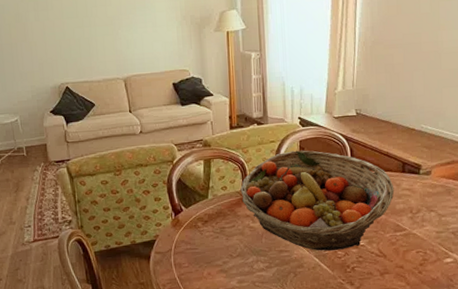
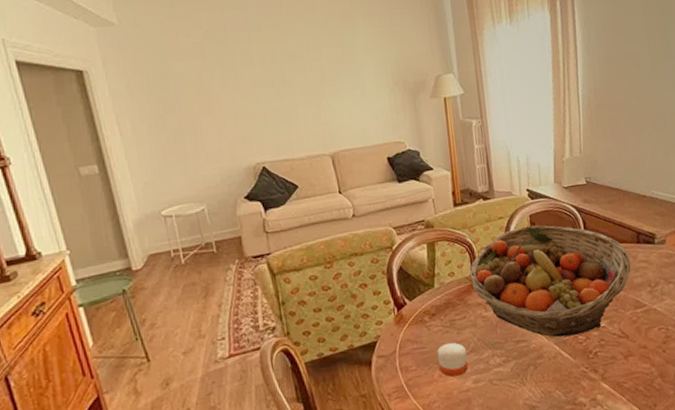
candle: none [208,246,234,276] -> present [437,342,468,377]

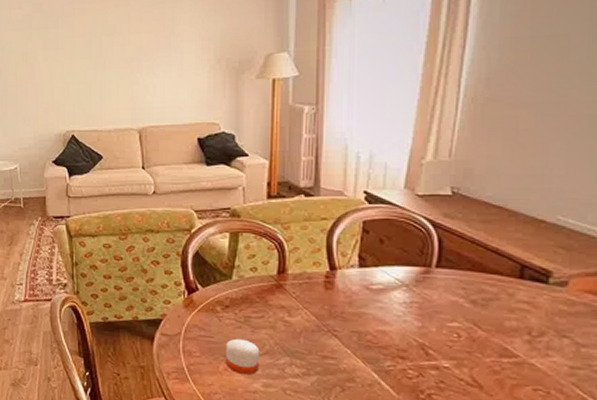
fruit basket: present [469,225,631,338] -> none [275,233,504,369]

